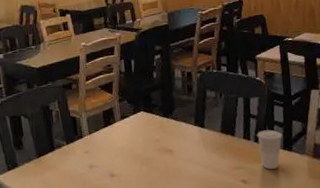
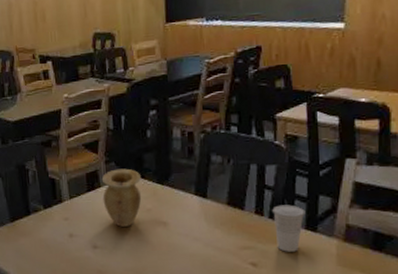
vase: none [116,105,151,156] -> present [101,168,142,227]

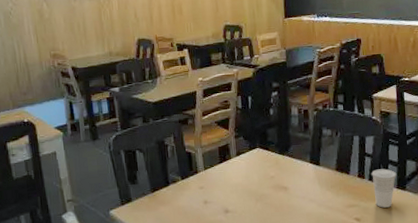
vase: present [101,168,142,227] -> none [232,142,266,193]

